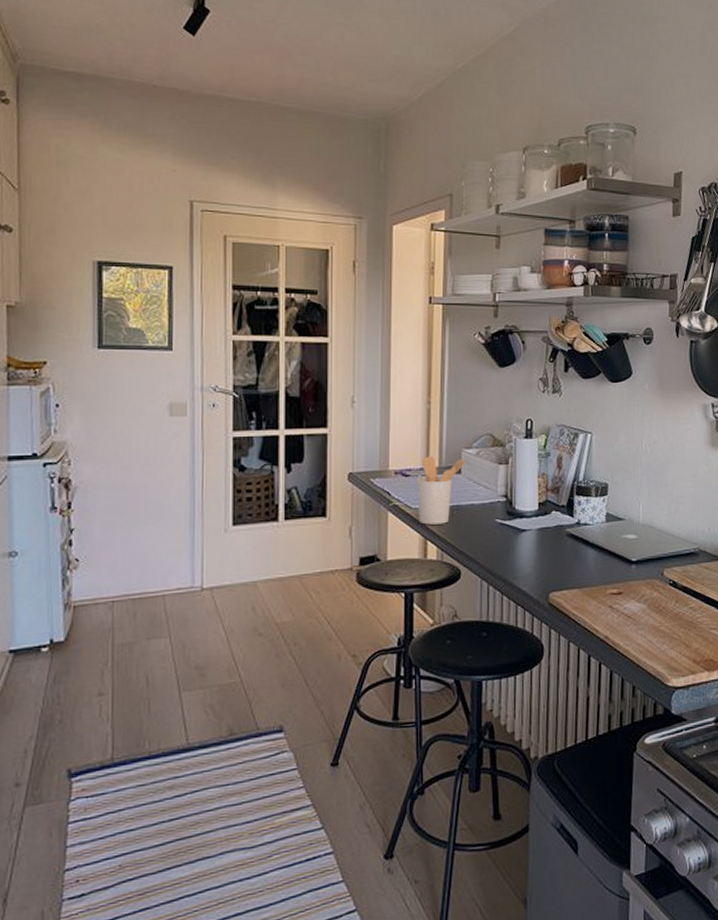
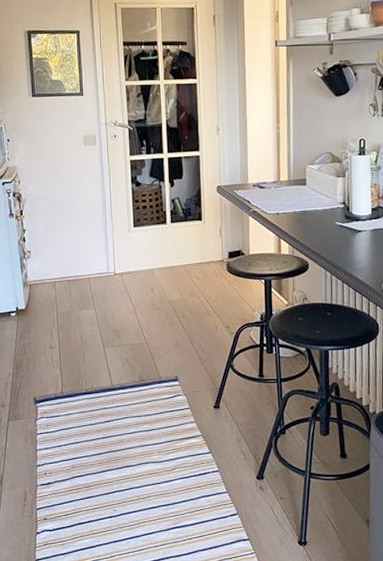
utensil holder: present [417,456,466,525] -> none [271,171,310,227]

